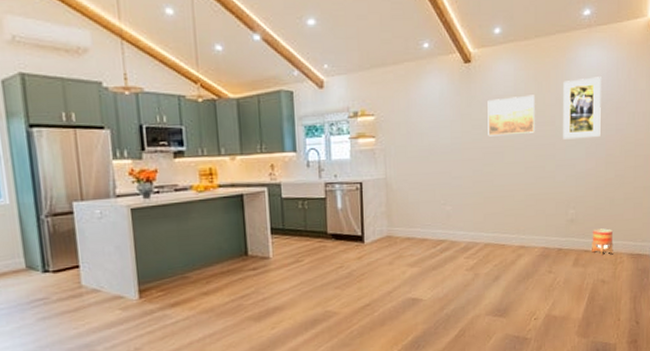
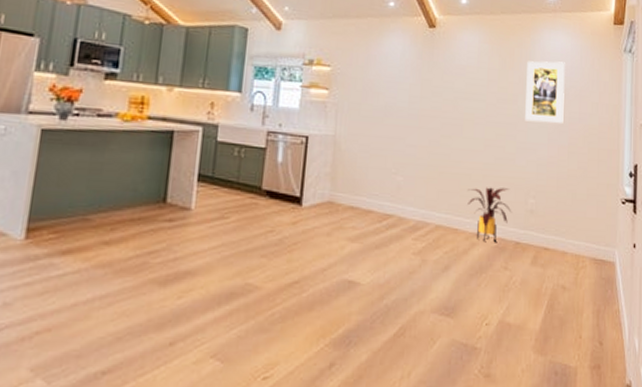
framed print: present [487,95,535,137] -> none [448,68,498,110]
house plant: none [512,203,554,253] -> present [467,187,512,243]
planter: present [592,228,613,255] -> none [552,224,575,256]

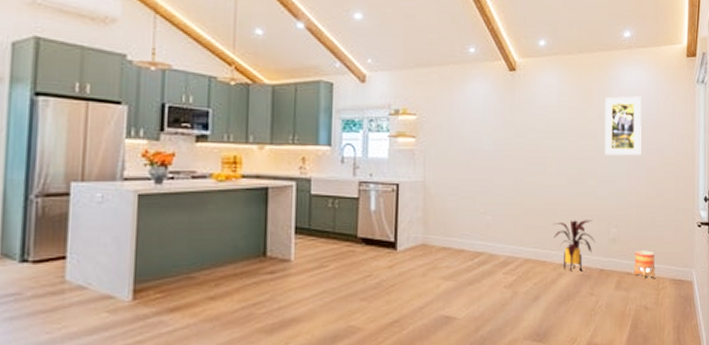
planter: none [552,224,575,256] -> present [634,250,656,278]

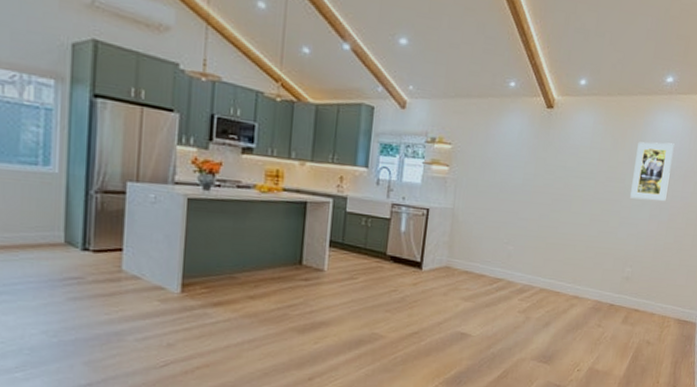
house plant: present [554,220,596,272] -> none [570,257,610,305]
planter: present [634,250,656,278] -> none [641,290,664,317]

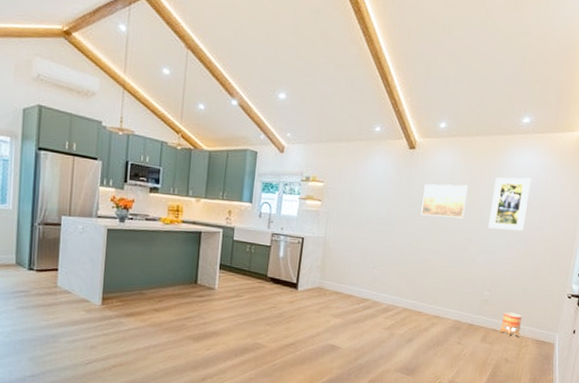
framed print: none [559,147,610,187] -> present [421,183,468,218]
planter: none [641,290,664,317] -> present [500,312,522,337]

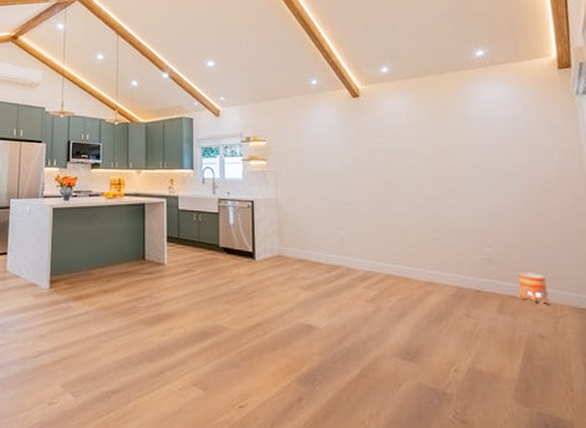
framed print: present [421,183,468,218] -> none [379,128,434,165]
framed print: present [488,177,531,231] -> none [461,112,513,173]

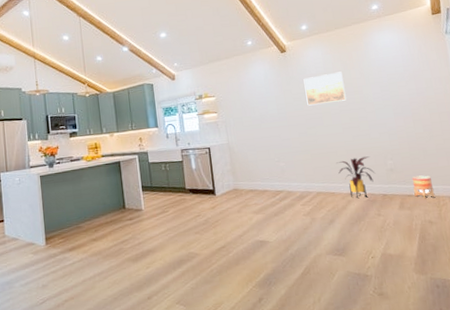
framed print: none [379,128,434,165] -> present [303,71,347,106]
house plant: none [415,238,467,291] -> present [337,156,376,199]

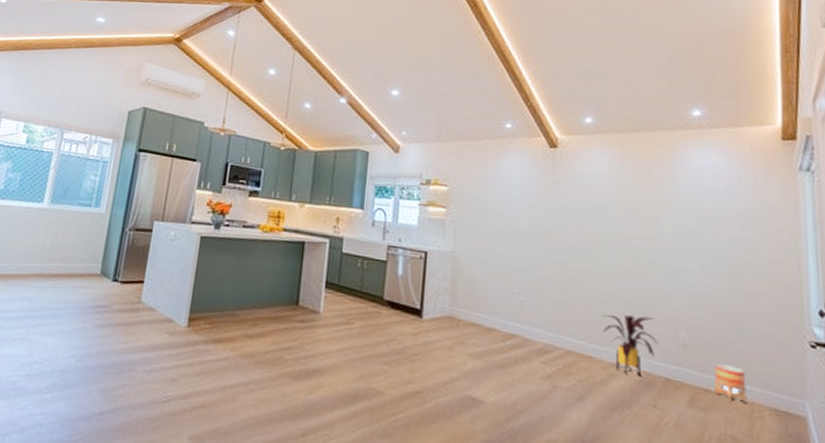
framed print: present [303,71,347,106] -> none [574,188,633,232]

